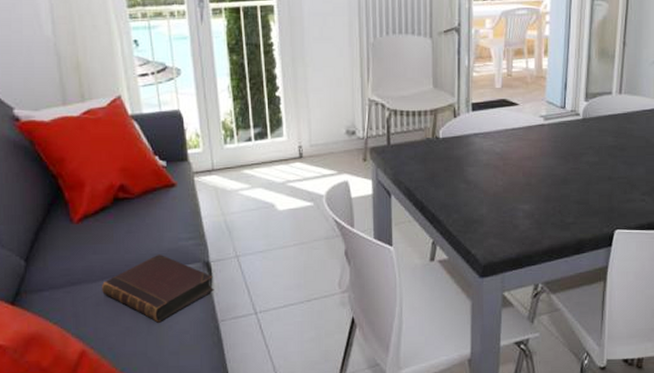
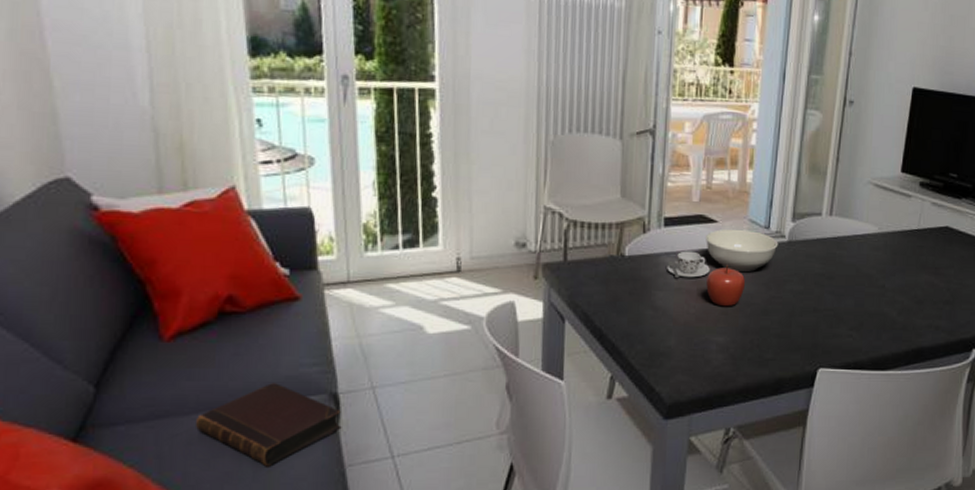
teacup: none [476,131,514,156] -> present [667,251,710,279]
bowl: none [509,110,574,148] -> present [706,228,779,273]
fruit: none [511,142,546,179] -> present [706,265,746,307]

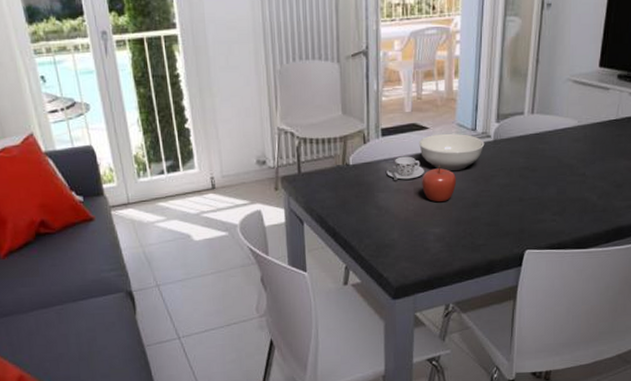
book: present [196,383,342,467] -> none [32,286,138,349]

